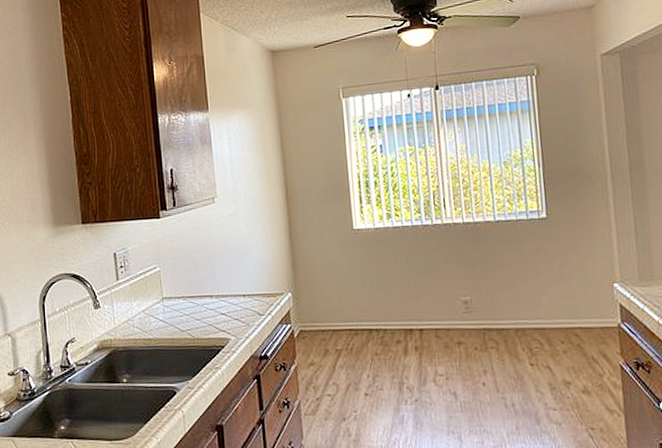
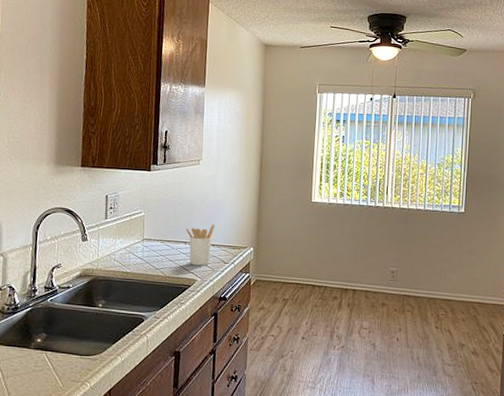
utensil holder: none [209,270,243,322] -> present [185,223,215,266]

